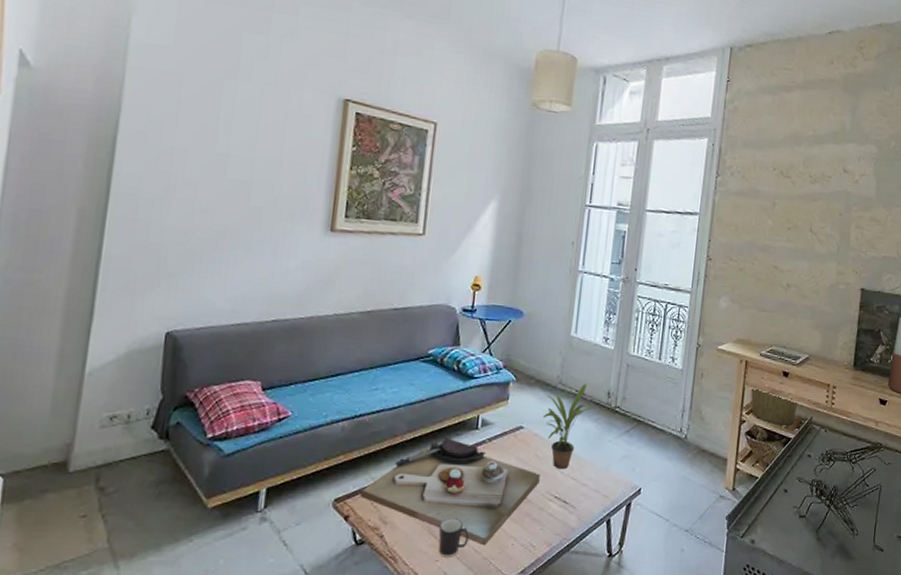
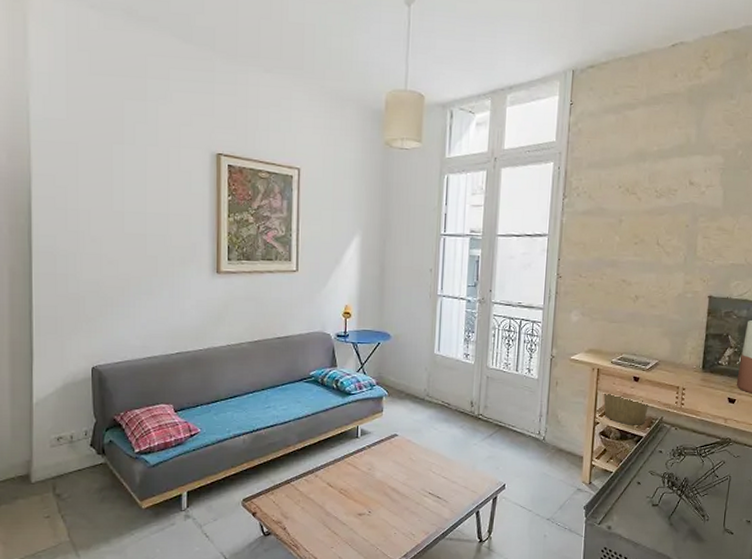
decorative tray: present [360,436,540,545] -> none [263,445,415,534]
mug: present [438,518,469,557] -> none [331,513,357,545]
potted plant: present [542,384,596,470] -> none [414,395,461,470]

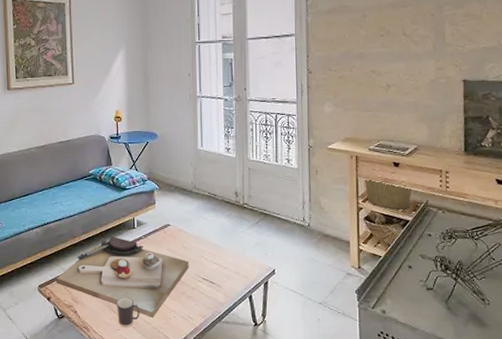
decorative tray: none [263,445,415,534] -> present [56,235,189,317]
mug: none [331,513,357,545] -> present [116,297,140,327]

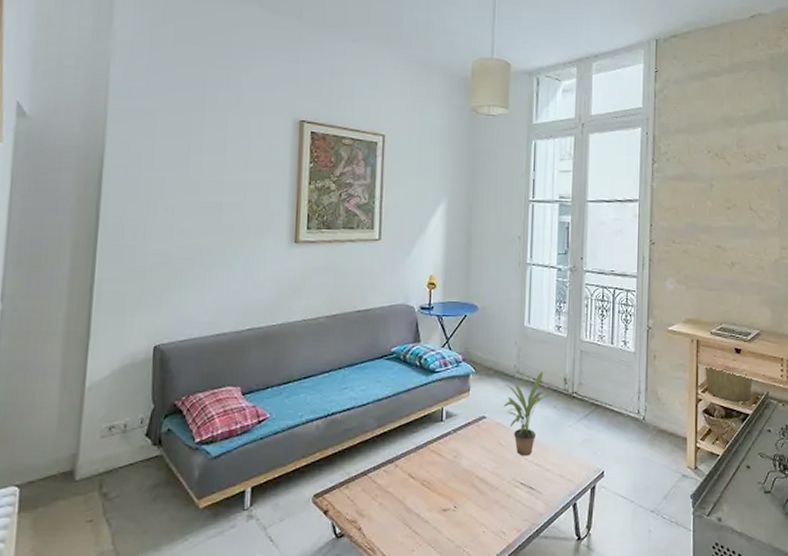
decorative tray: present [56,235,189,317] -> none [337,430,505,533]
mug: present [116,297,140,327] -> none [412,508,441,547]
potted plant: none [184,187,227,257] -> present [503,372,554,457]

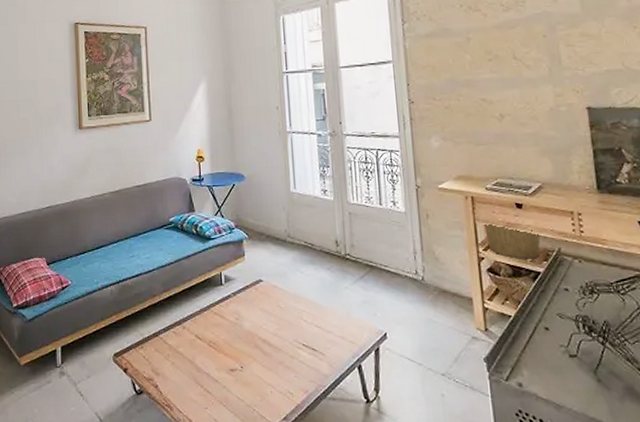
potted plant: present [503,372,554,457] -> none [278,235,327,318]

